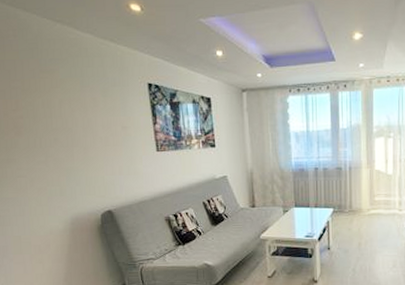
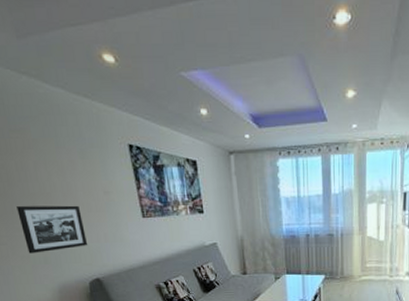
picture frame: none [39,139,102,186] -> present [16,205,87,254]

